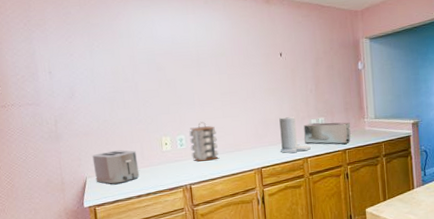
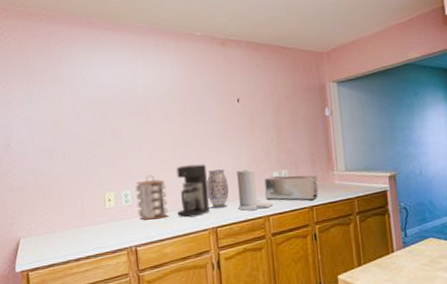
toaster: present [92,150,140,185] -> none [27,207,79,247]
coffee maker: none [226,112,256,159] -> present [176,164,211,218]
vase: none [252,117,272,152] -> present [206,169,229,209]

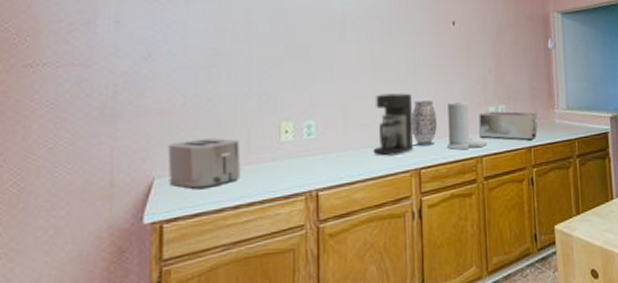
toaster: none [27,207,79,247] -> present [167,138,241,190]
spice rack: present [135,174,168,220] -> none [321,102,362,158]

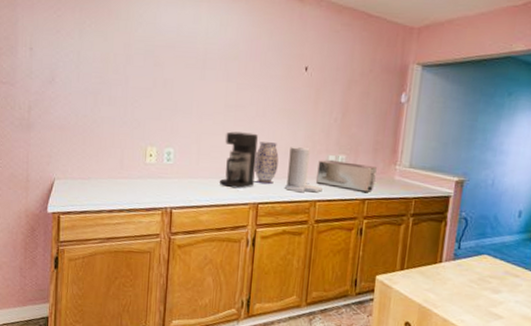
toaster: present [167,138,241,190] -> none [64,152,116,193]

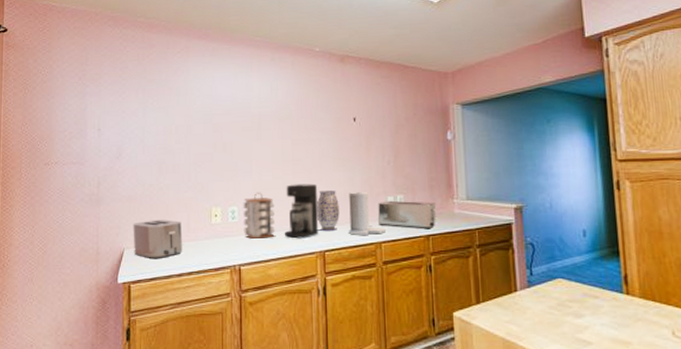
toaster: none [64,152,116,193] -> present [133,219,183,260]
spice rack: none [178,135,212,184] -> present [242,192,275,239]

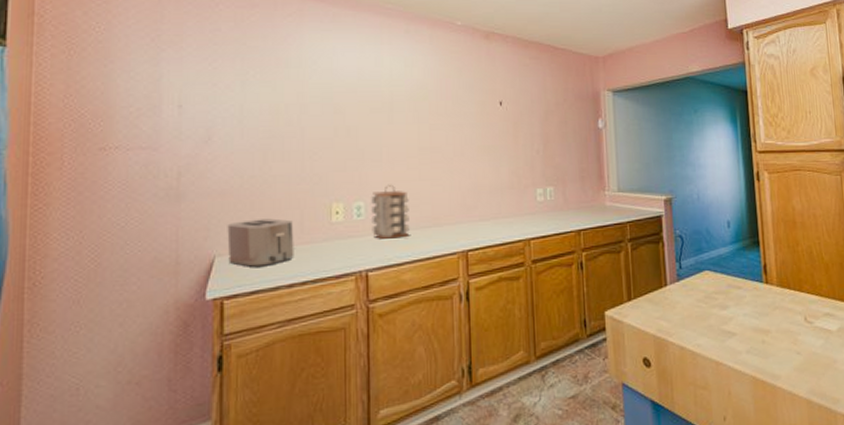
coffee maker: present [285,183,319,239] -> none [422,174,461,238]
vase: present [316,190,340,232] -> none [458,182,484,229]
paper towel: present [349,192,386,236] -> none [495,184,535,233]
toaster: present [377,200,437,230] -> none [525,193,588,224]

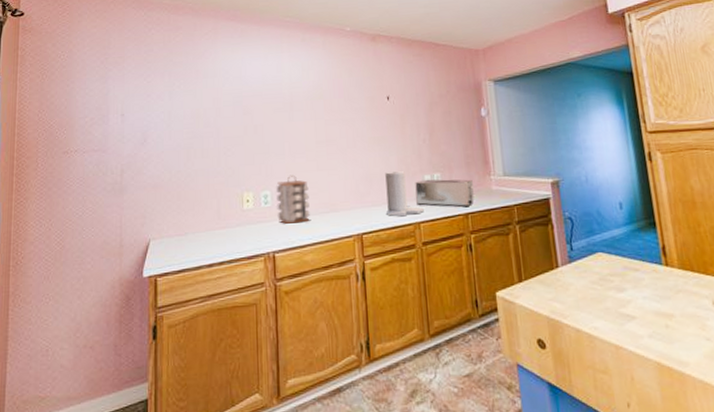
toaster: present [227,218,294,268] -> none [159,207,213,250]
paper towel: none [495,184,535,233] -> present [385,171,424,217]
toaster: none [525,193,588,224] -> present [414,179,475,208]

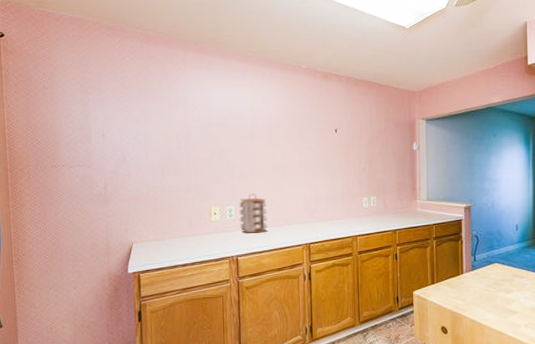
paper towel: present [385,171,424,217] -> none [330,194,361,231]
toaster: present [414,179,475,208] -> none [354,201,403,225]

